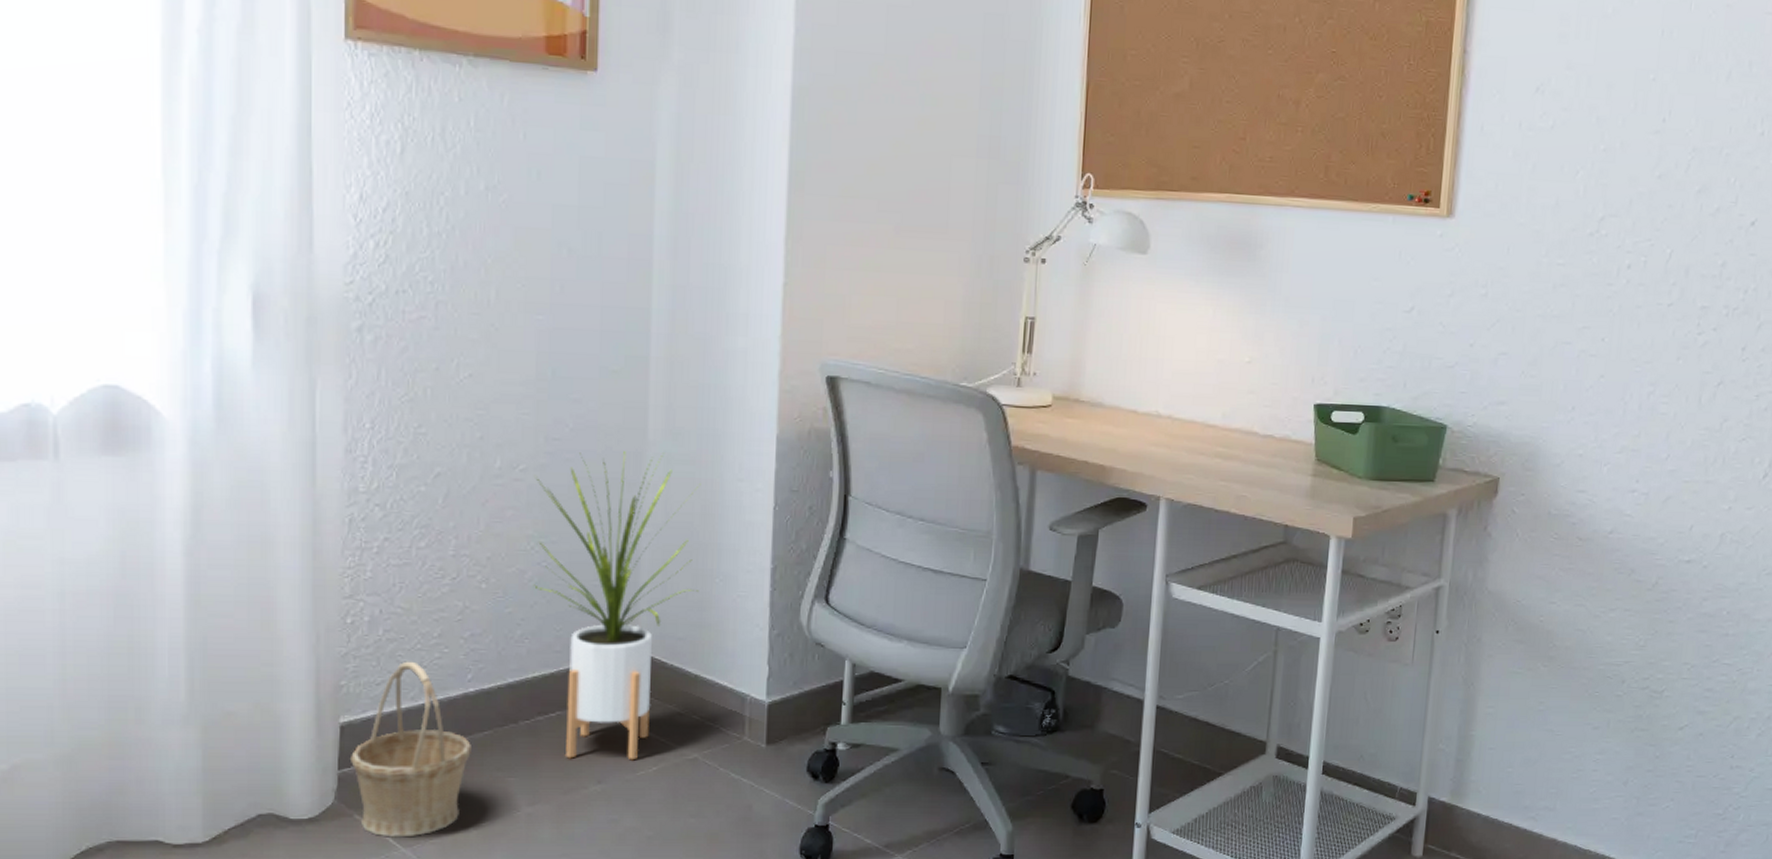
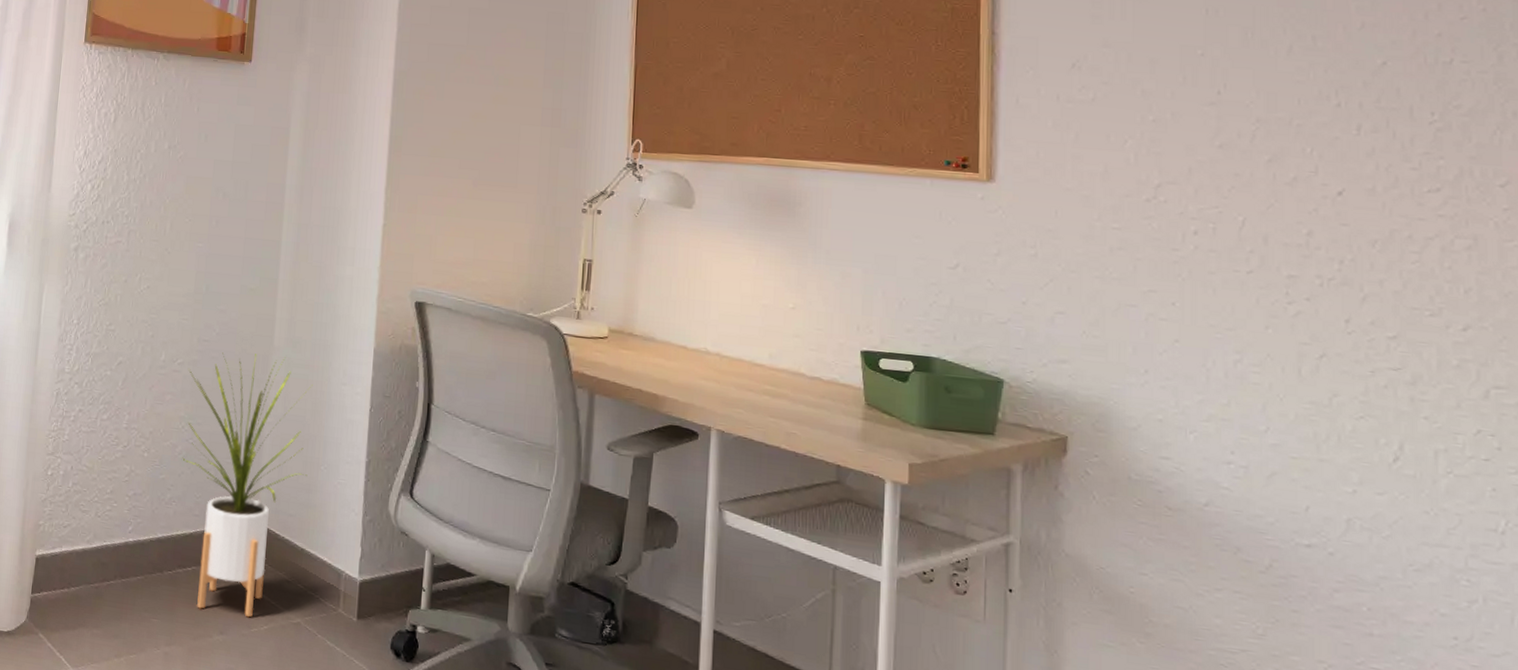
basket: present [349,661,473,838] -> none [40,510,128,660]

